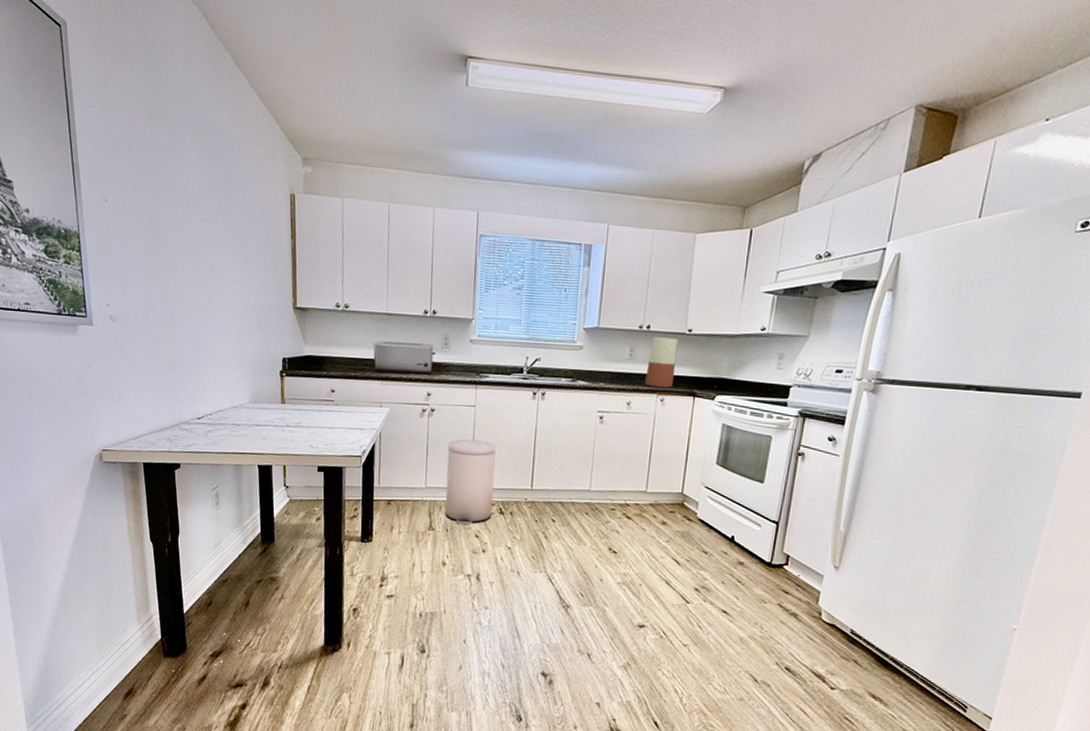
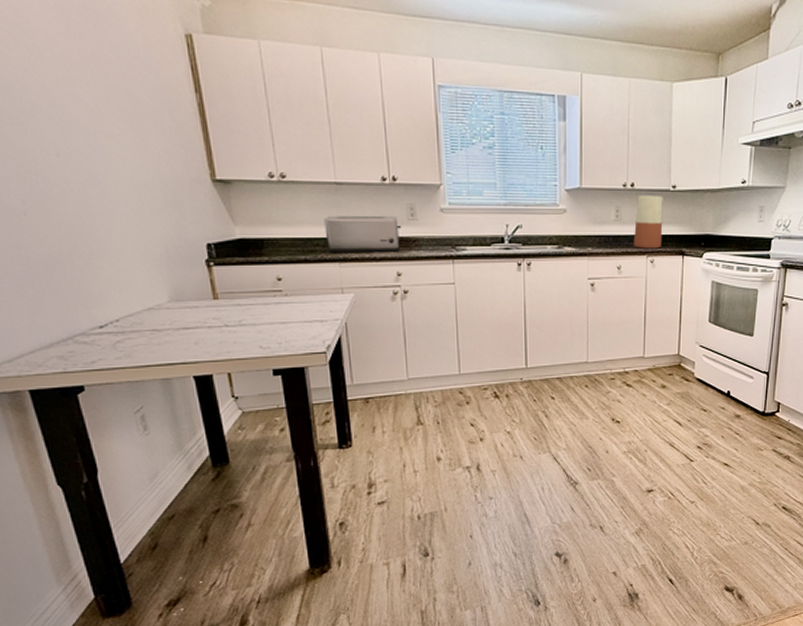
pedal bin: present [445,439,496,525] -> none [428,321,486,414]

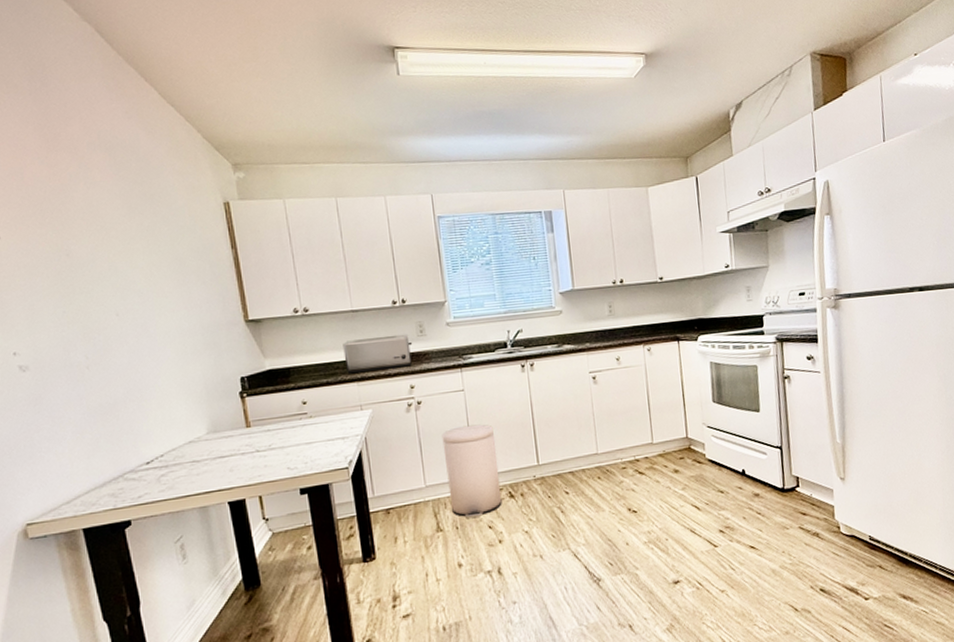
pedal bin: none [428,321,486,414] -> present [442,424,502,518]
vase: present [634,195,663,249] -> none [627,288,656,339]

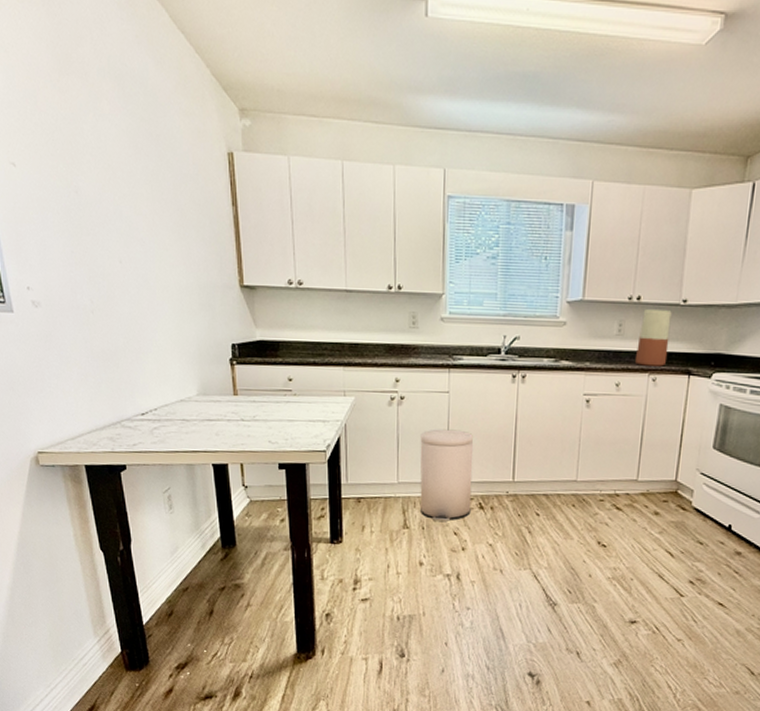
toaster: present [343,334,413,374] -> none [333,322,403,359]
vase: none [627,288,656,339] -> present [635,309,672,367]

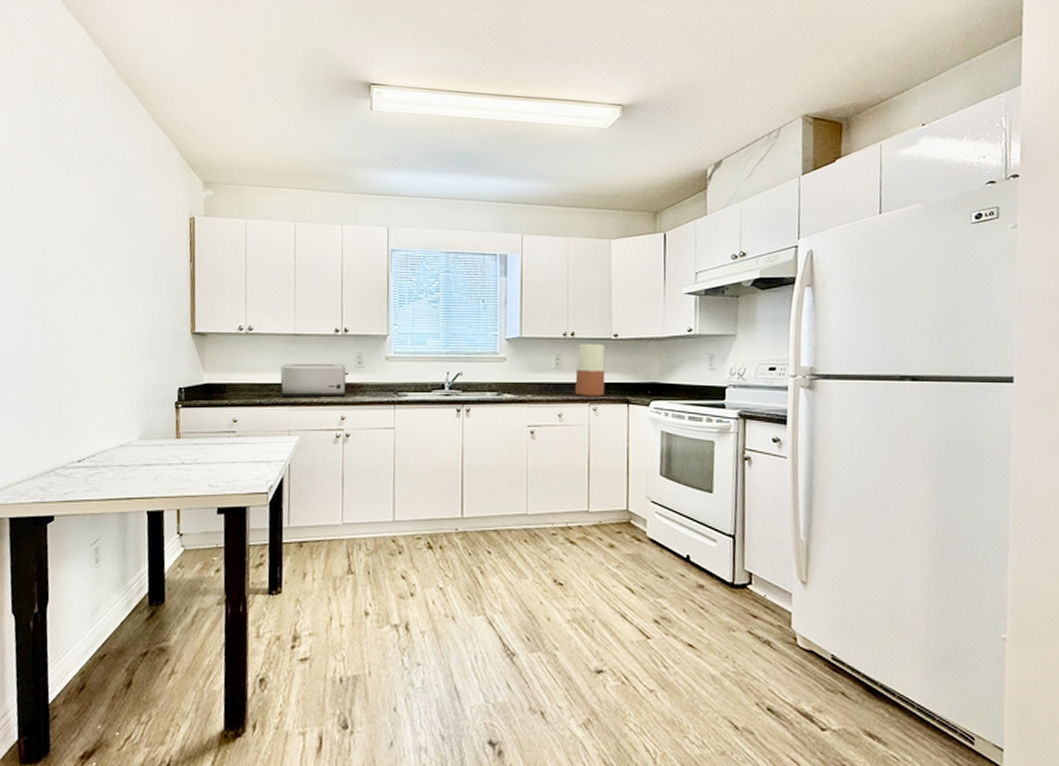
toaster: none [333,322,403,359] -> present [280,363,349,398]
pedal bin: present [420,429,473,521] -> none [365,465,420,564]

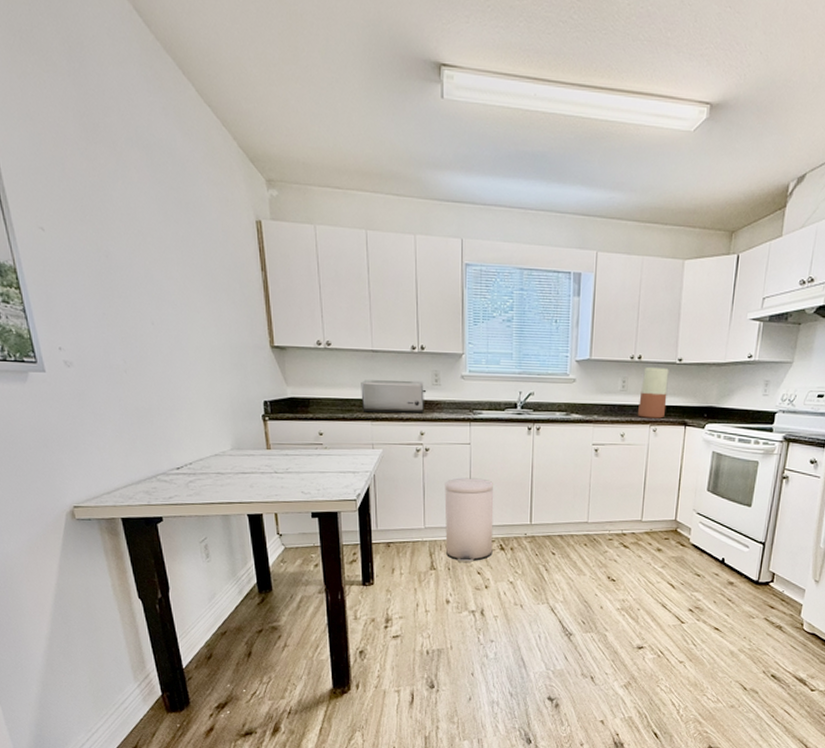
pedal bin: none [365,465,420,564] -> present [444,477,494,562]

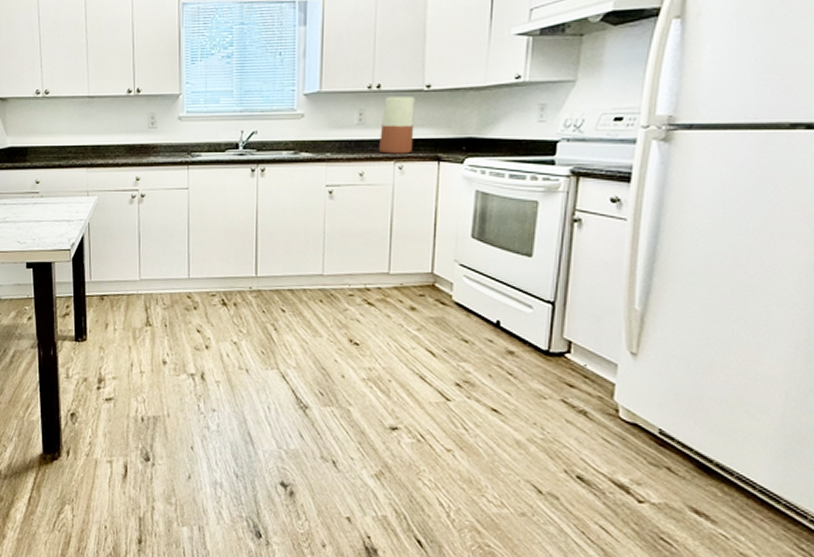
toaster: present [361,380,427,414] -> none [77,124,143,159]
pedal bin: present [444,477,494,562] -> none [161,225,214,319]

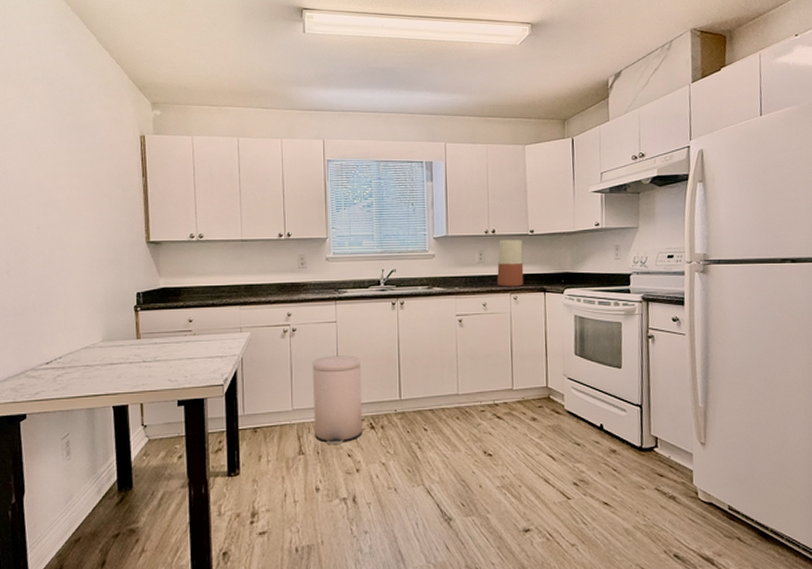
pedal bin: none [161,225,214,319] -> present [312,355,363,444]

